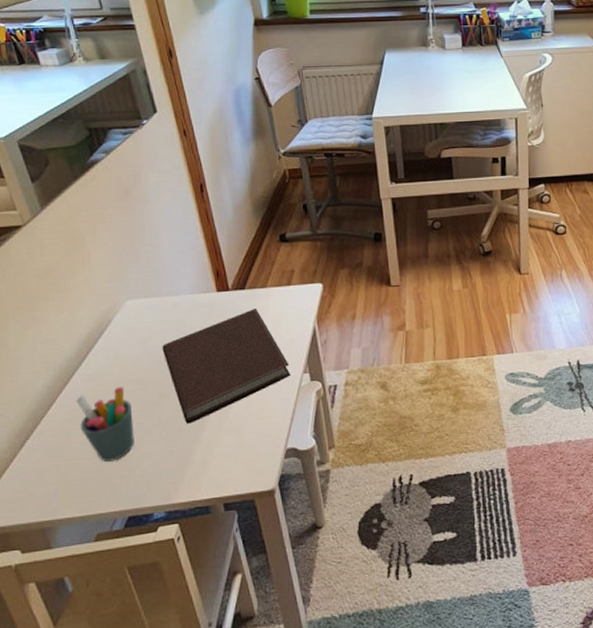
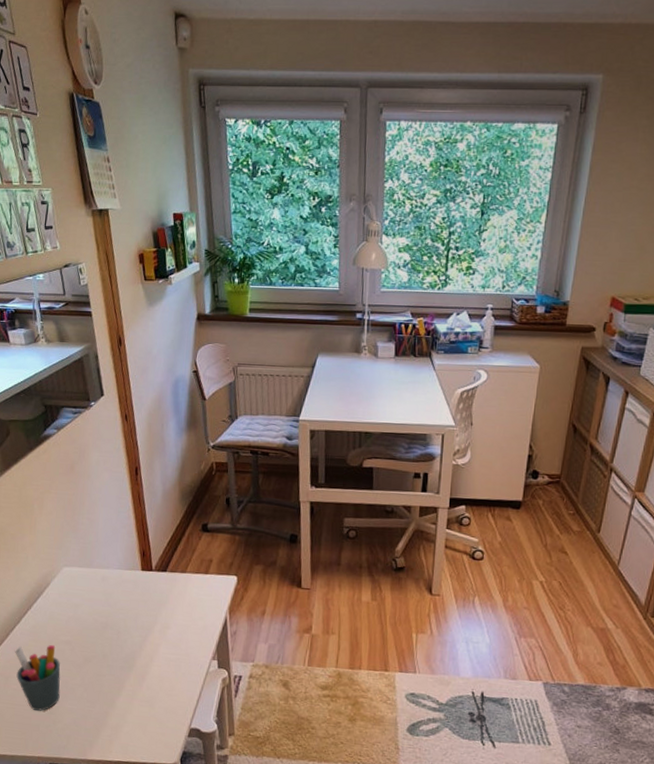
notebook: present [162,309,291,424] -> none [90,591,201,689]

